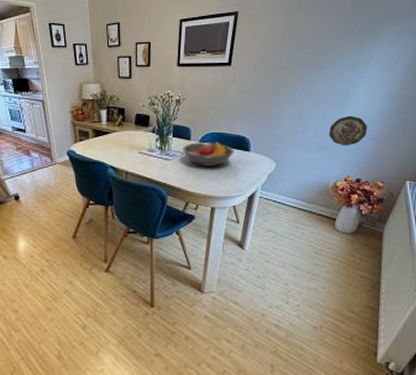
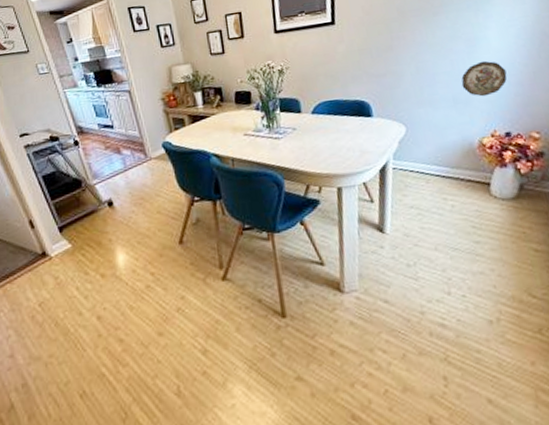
fruit bowl: present [183,141,234,166] -> none [294,110,355,141]

